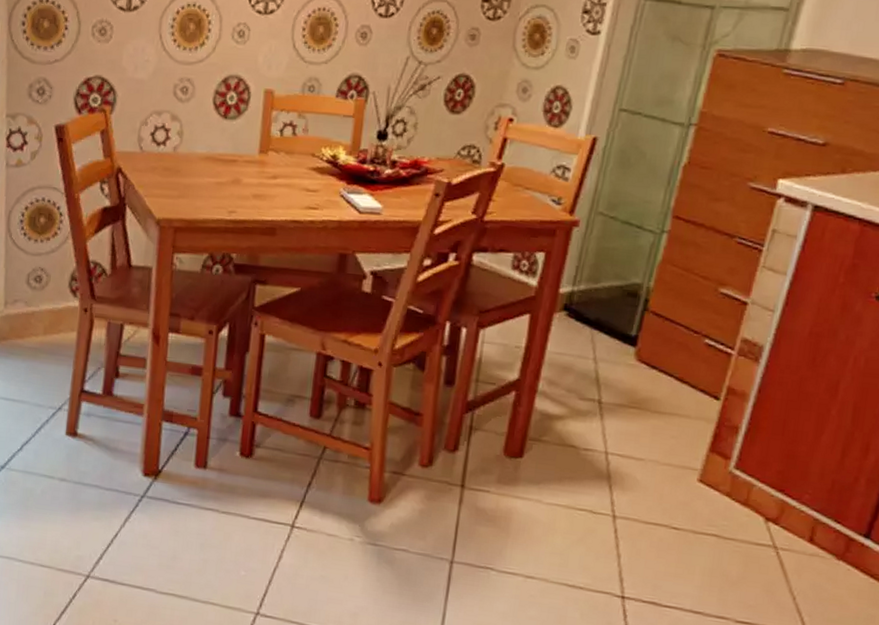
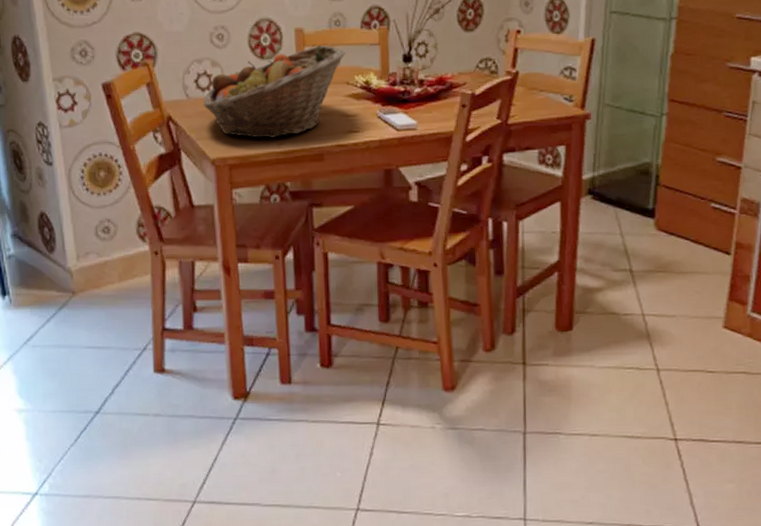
fruit basket: none [157,111,315,204] -> present [203,45,345,138]

